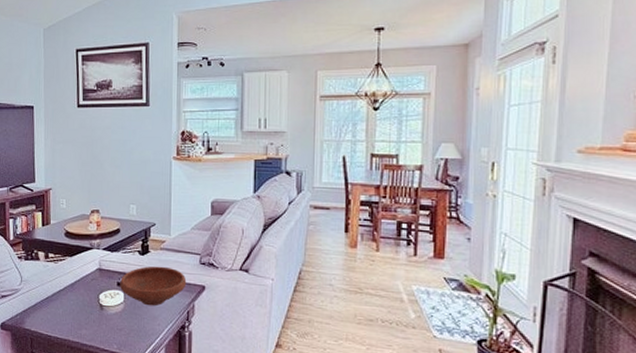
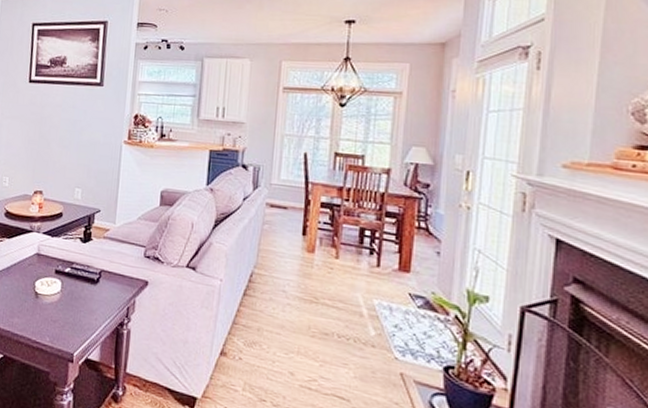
bowl: present [120,266,187,306] -> none [58,255,129,299]

